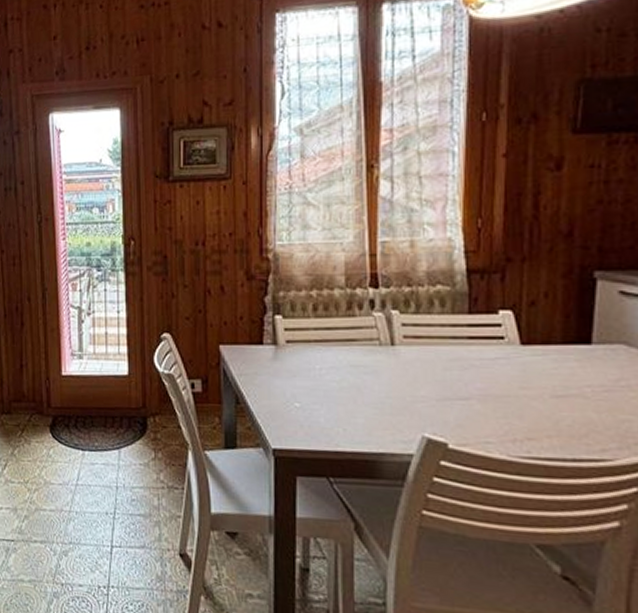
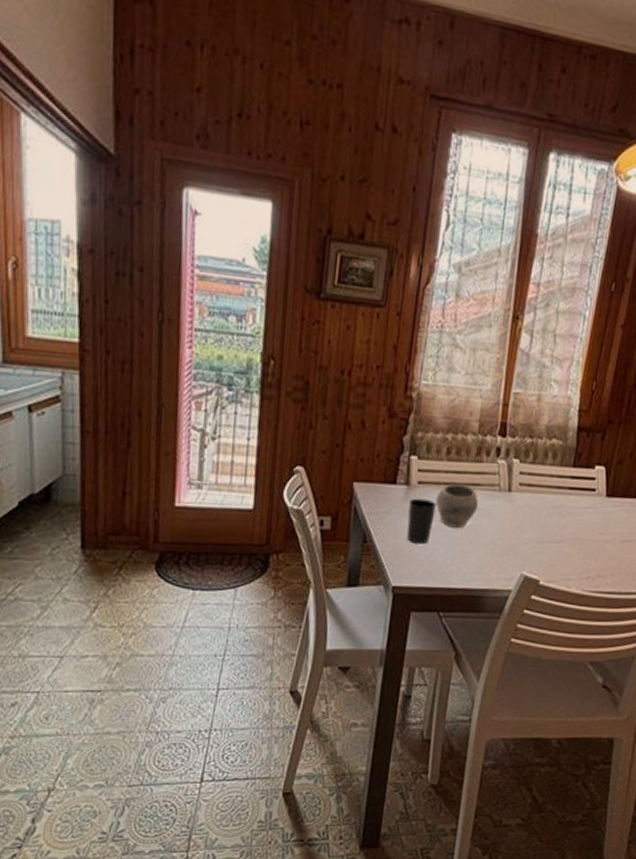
cup: none [280,357,309,405] -> present [407,498,436,544]
bowl: none [307,340,357,387] -> present [435,483,478,528]

